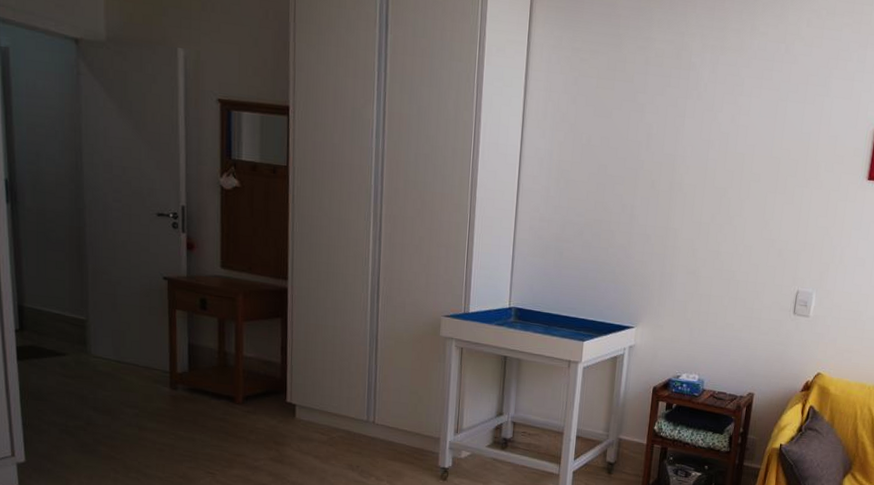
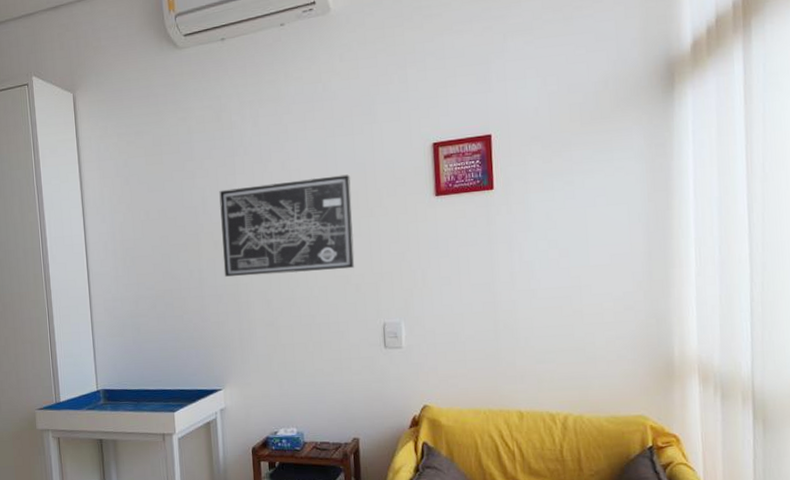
wall art: none [656,130,794,234] -> present [219,174,355,277]

